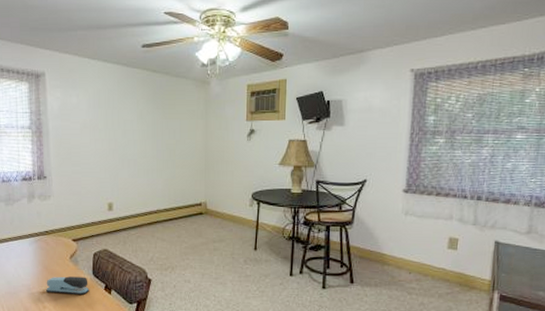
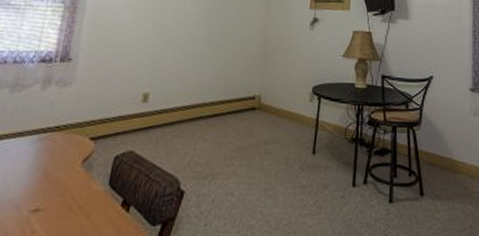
stapler: present [45,276,90,295] -> none [39,187,101,213]

